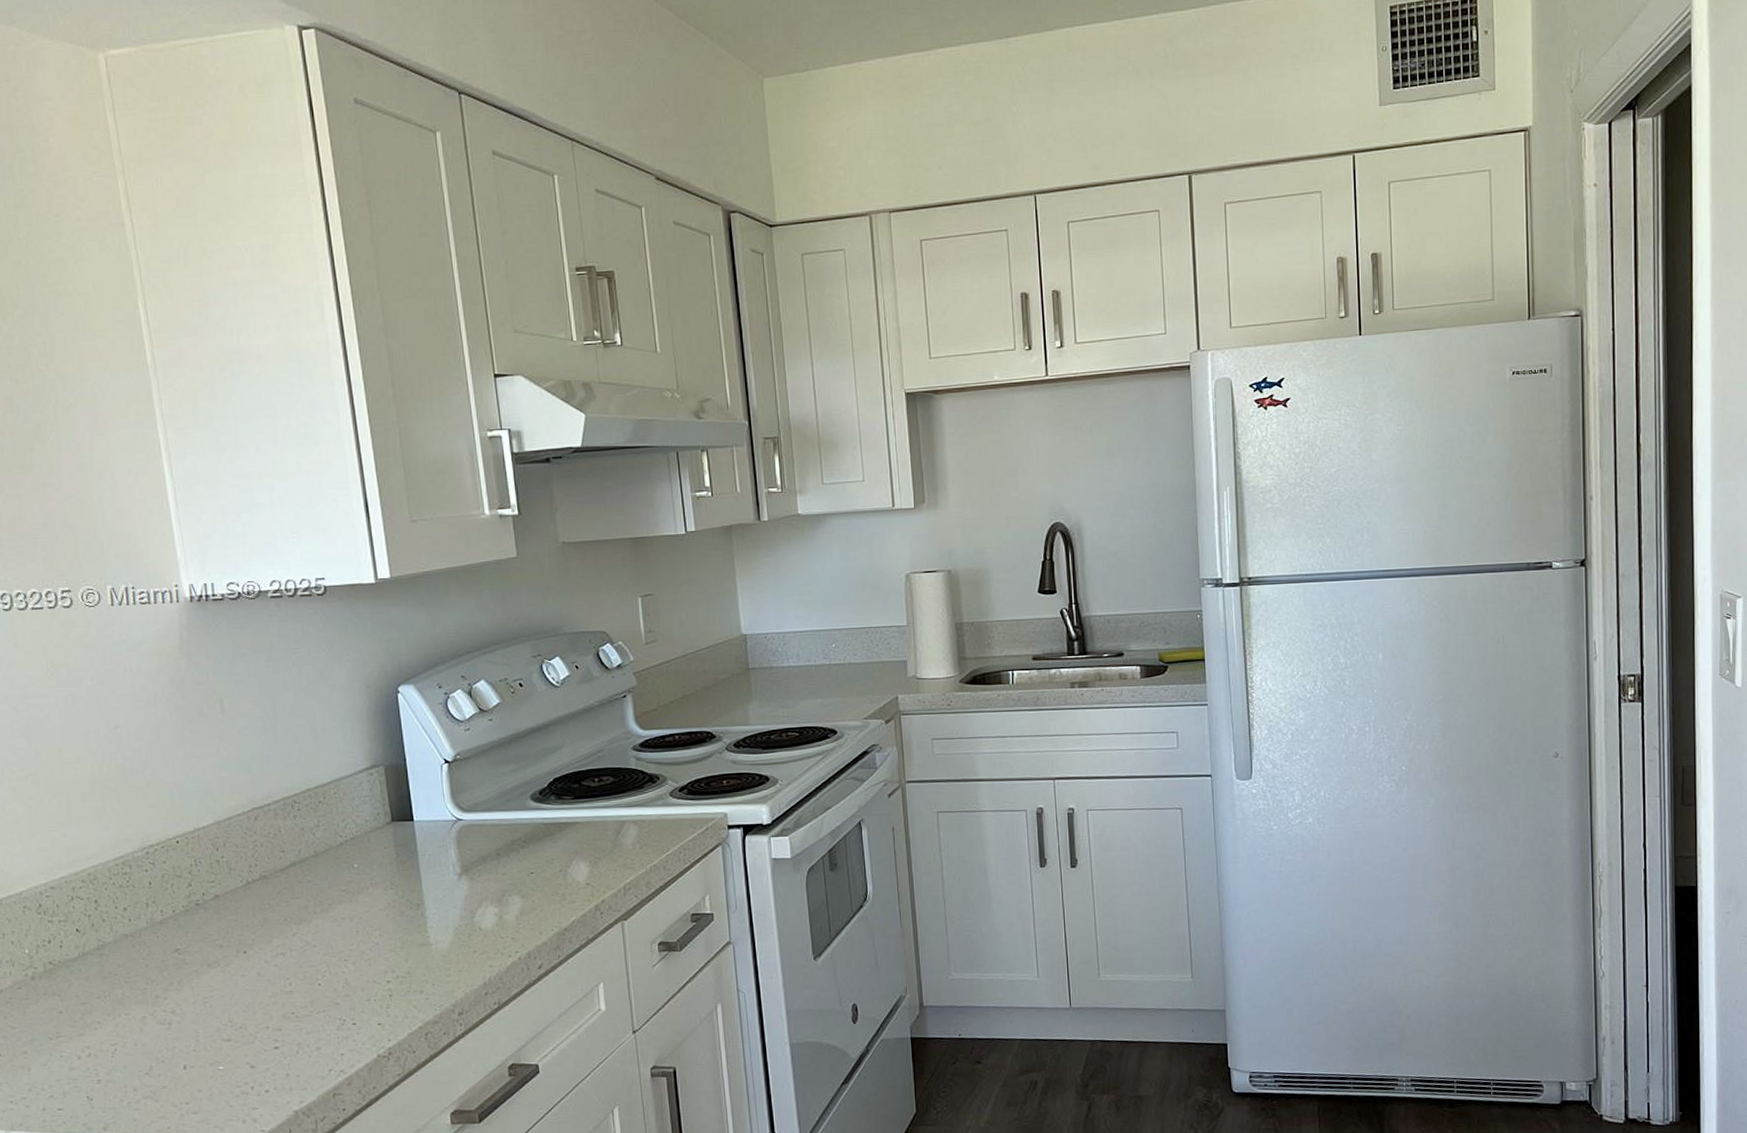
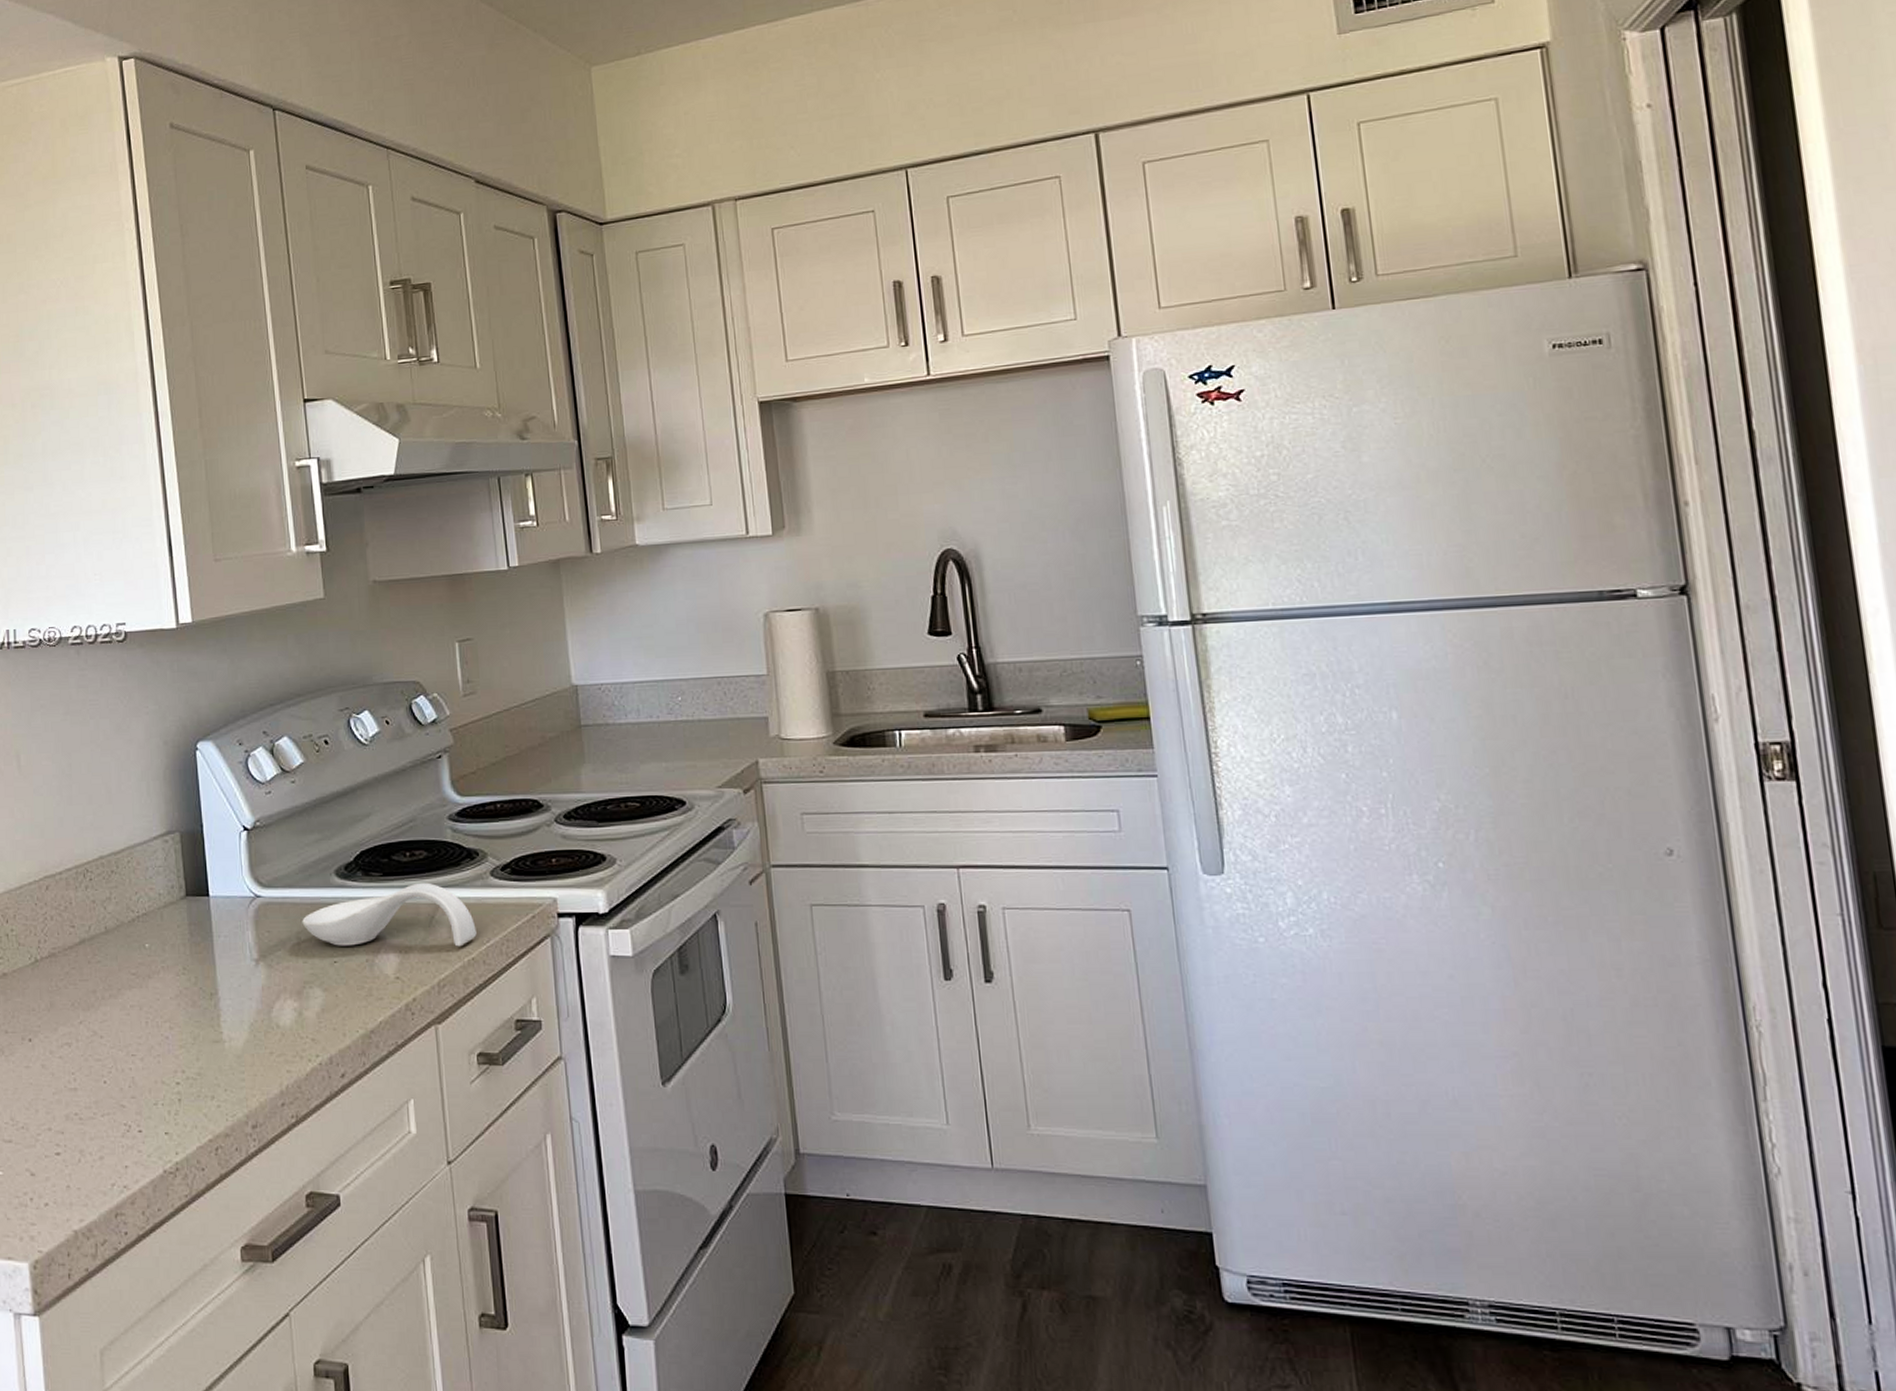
spoon rest: none [501,803,658,860] -> present [302,882,477,947]

